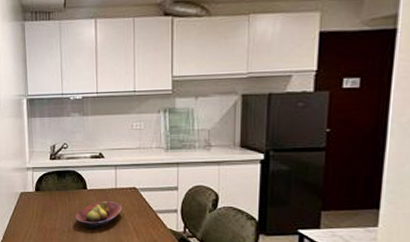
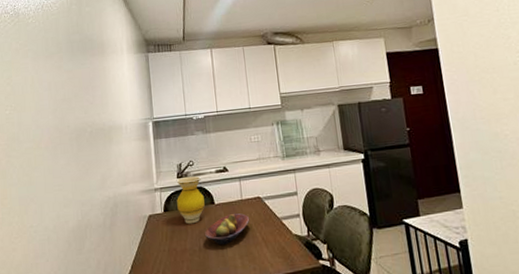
vase: none [48,159,77,206] -> present [176,175,205,224]

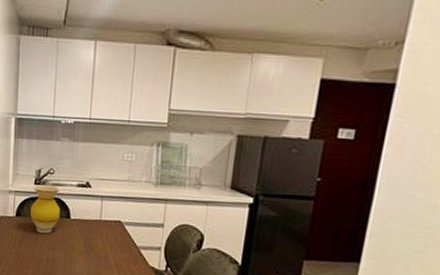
fruit bowl: present [205,213,250,246] -> none [55,232,106,262]

